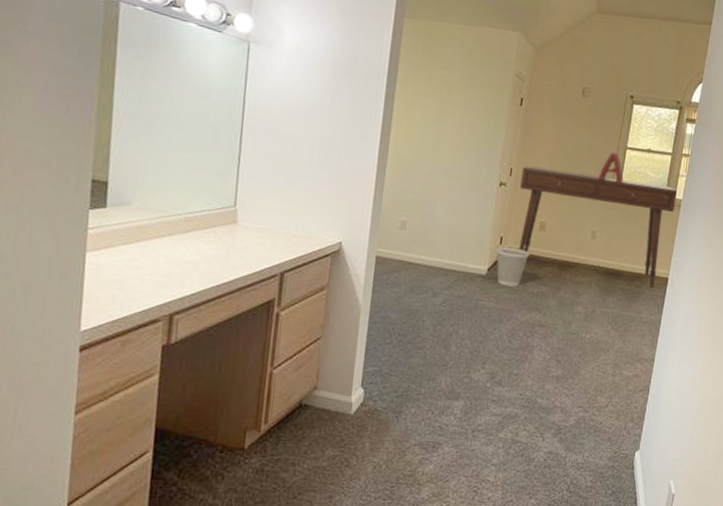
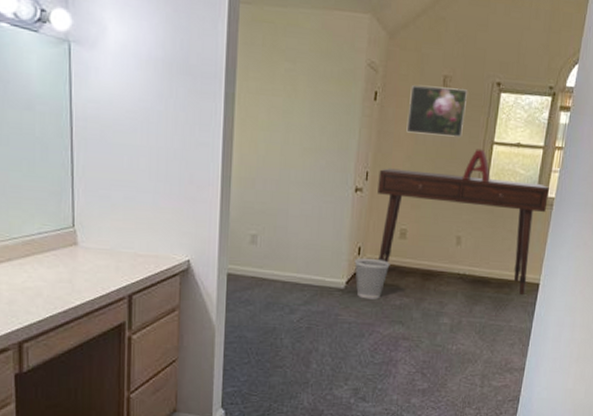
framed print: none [548,94,604,142] -> present [406,85,467,137]

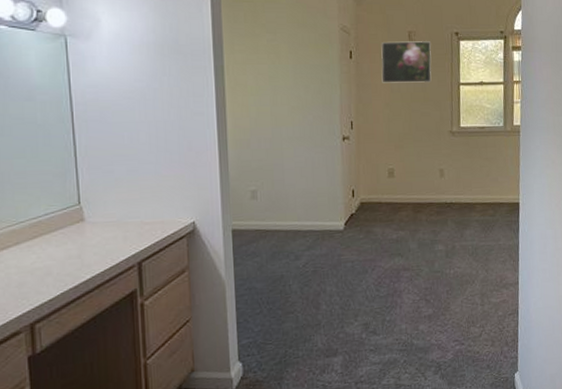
wastebasket: present [354,257,390,299] -> none [349,198,383,237]
desk: present [377,168,550,296] -> none [362,114,515,216]
letter holder: present [462,149,490,182] -> none [436,90,462,119]

